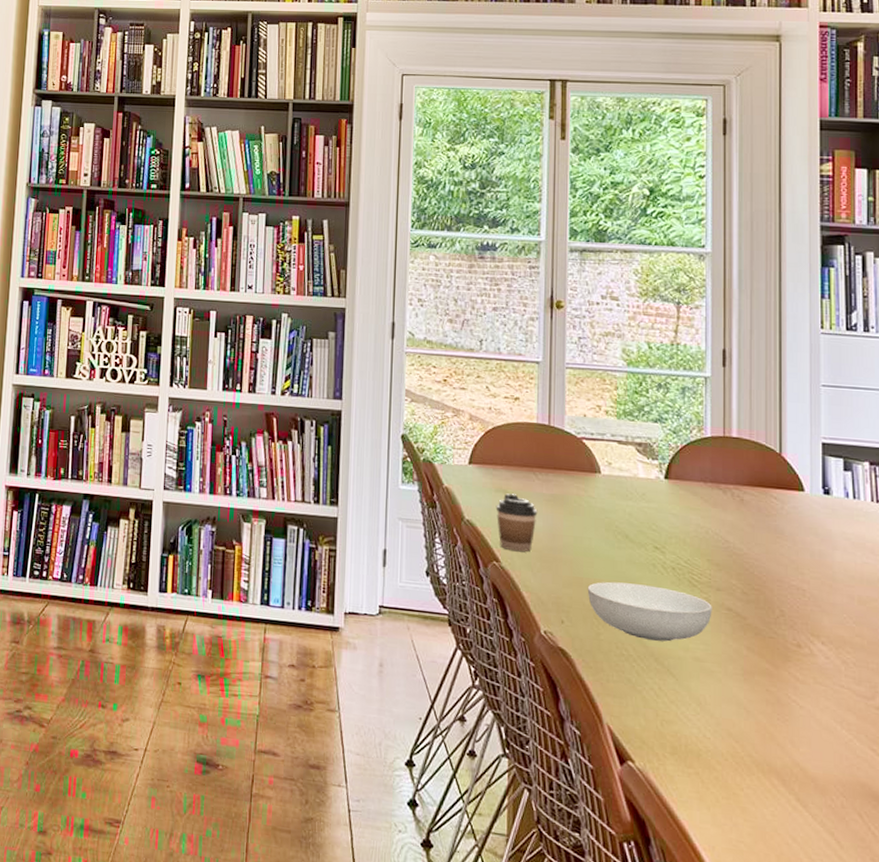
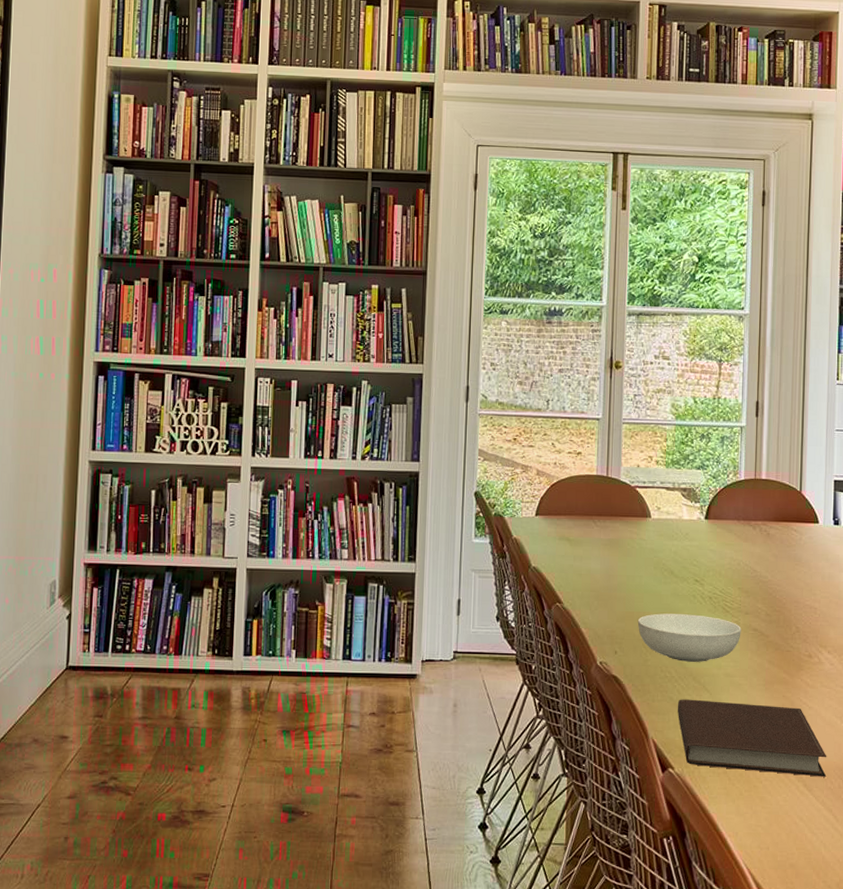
coffee cup: present [496,493,538,552] -> none [559,540,596,593]
notebook: none [636,682,825,793] -> present [677,699,827,777]

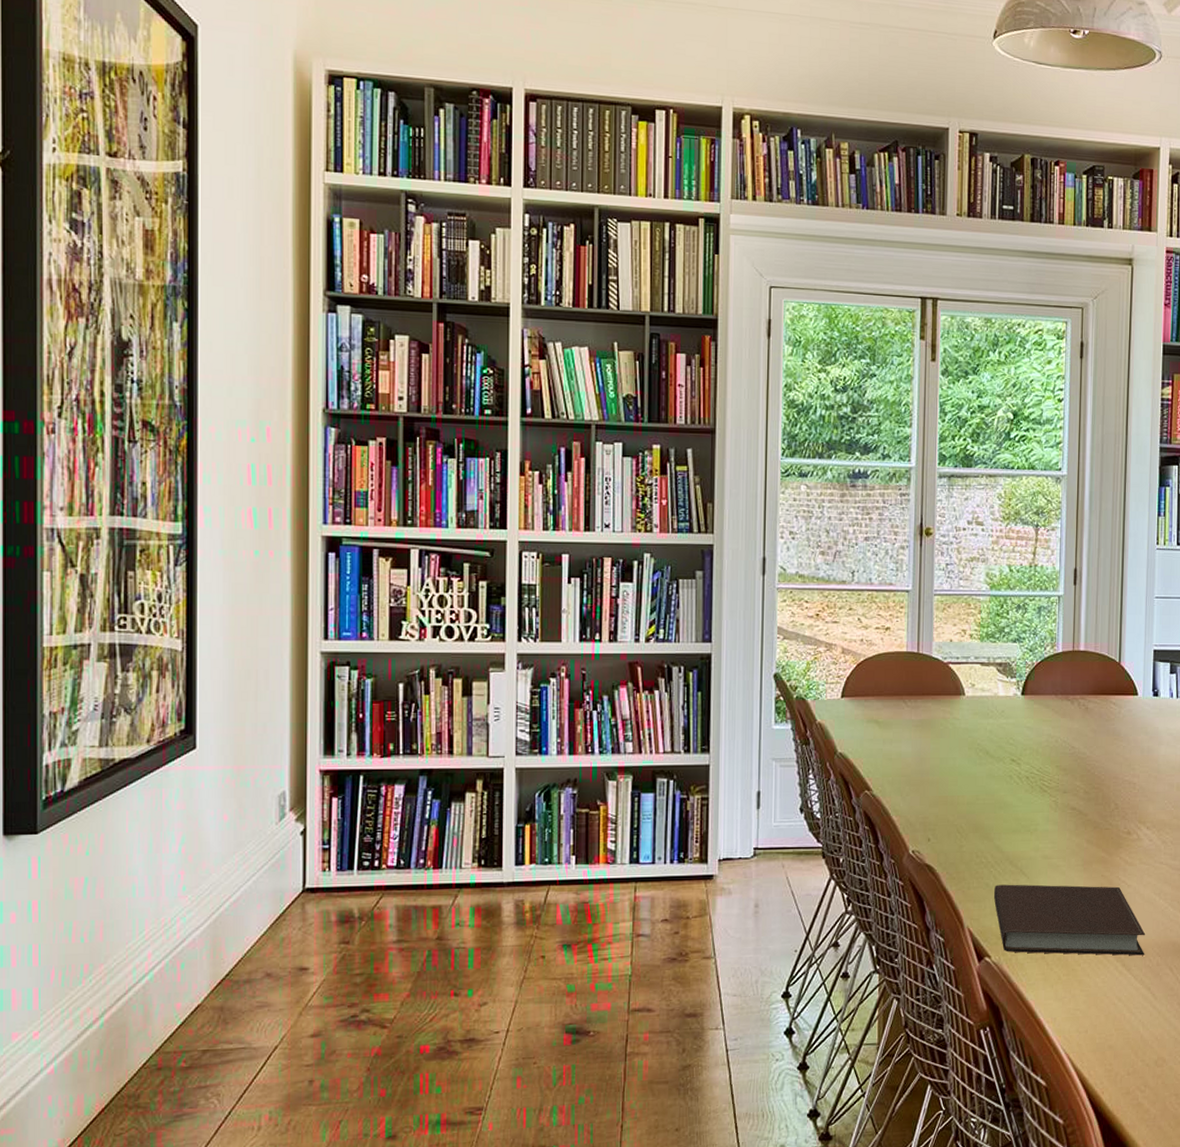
serving bowl: present [637,613,741,662] -> none [951,796,1059,846]

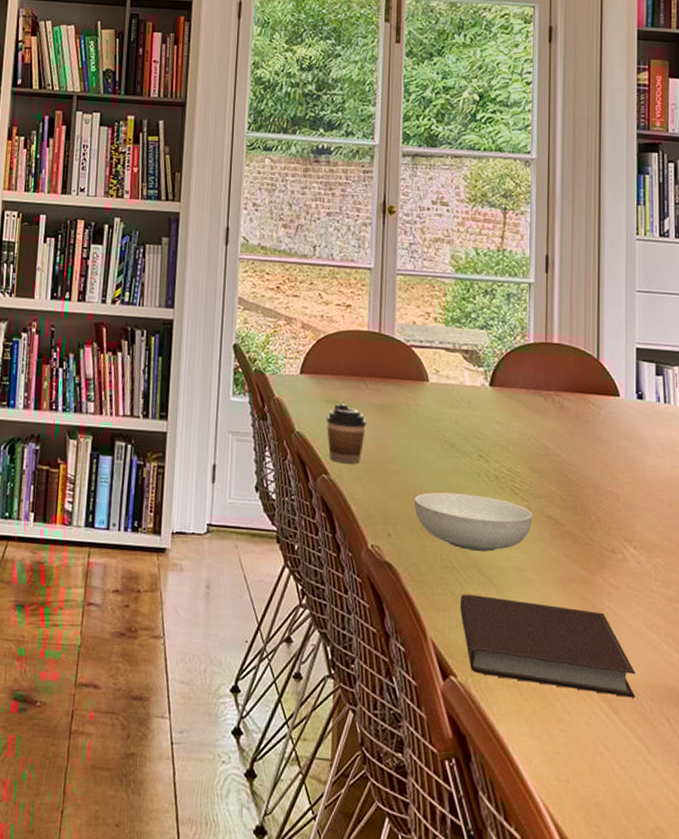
coffee cup: none [867,723,907,779] -> present [326,403,367,464]
serving bowl: none [951,796,1059,846] -> present [414,492,533,552]

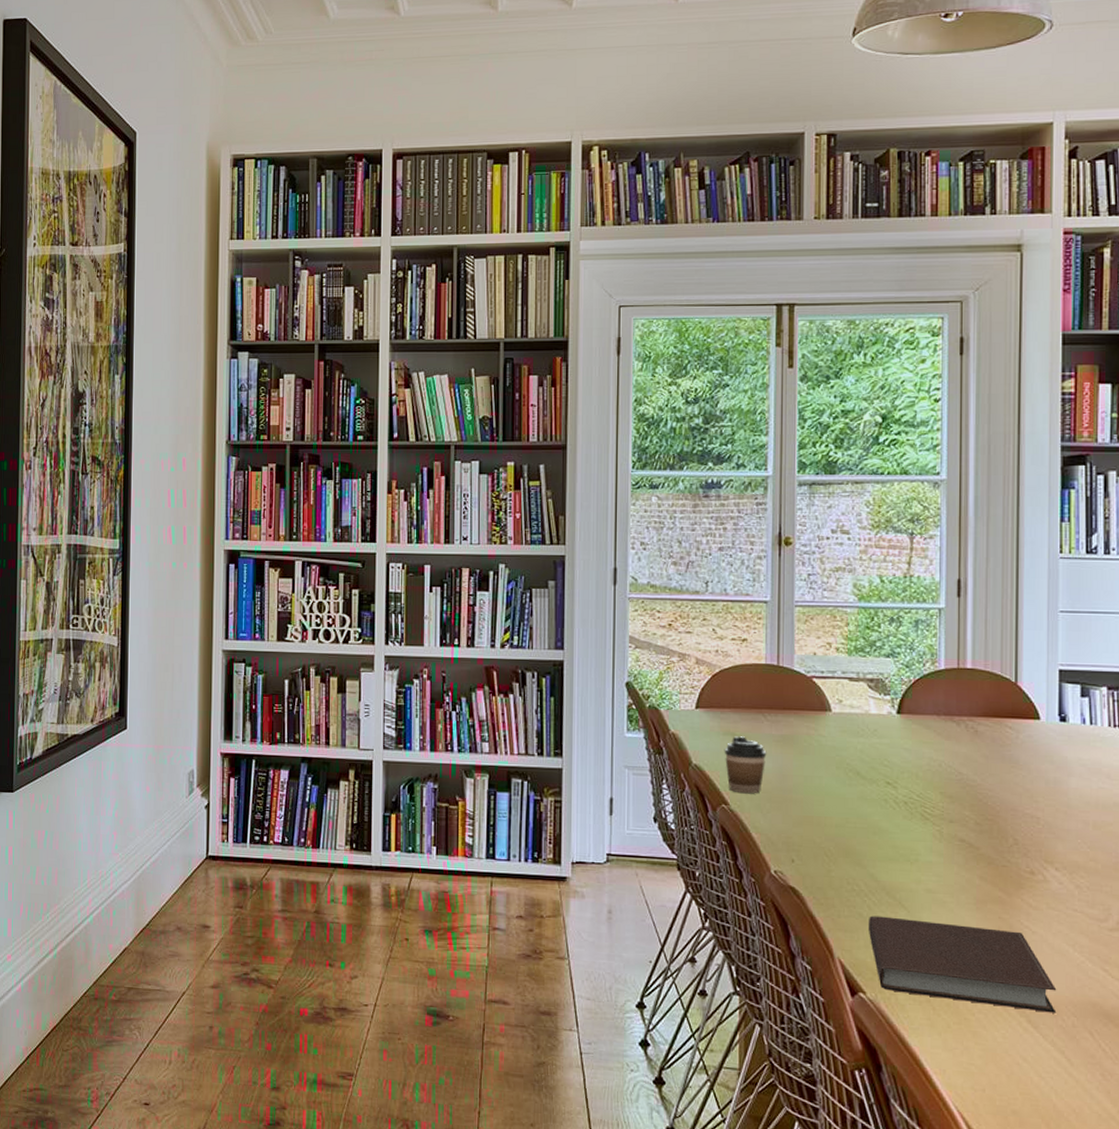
serving bowl: present [414,492,533,552] -> none [818,819,945,875]

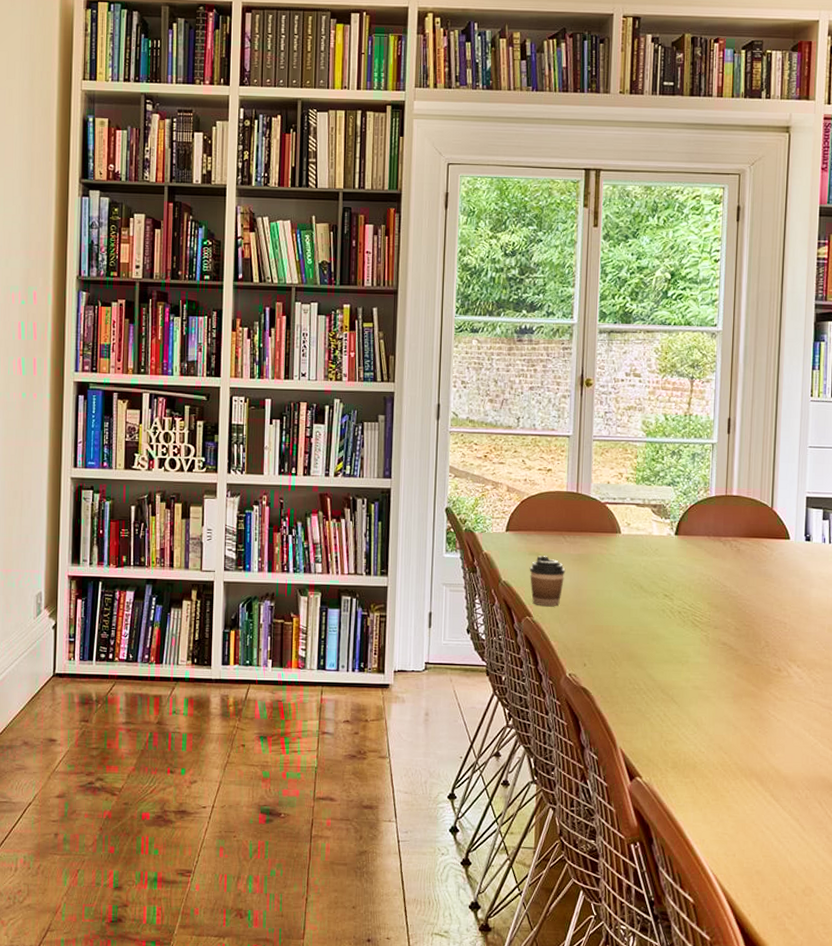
notebook: present [868,915,1057,1013] -> none [645,710,795,788]

